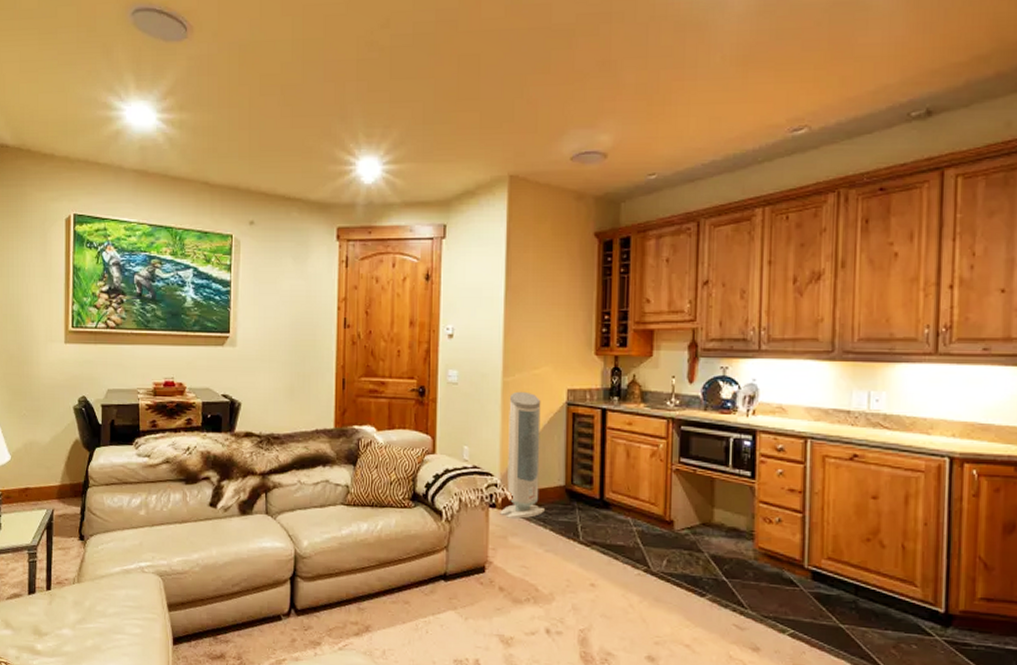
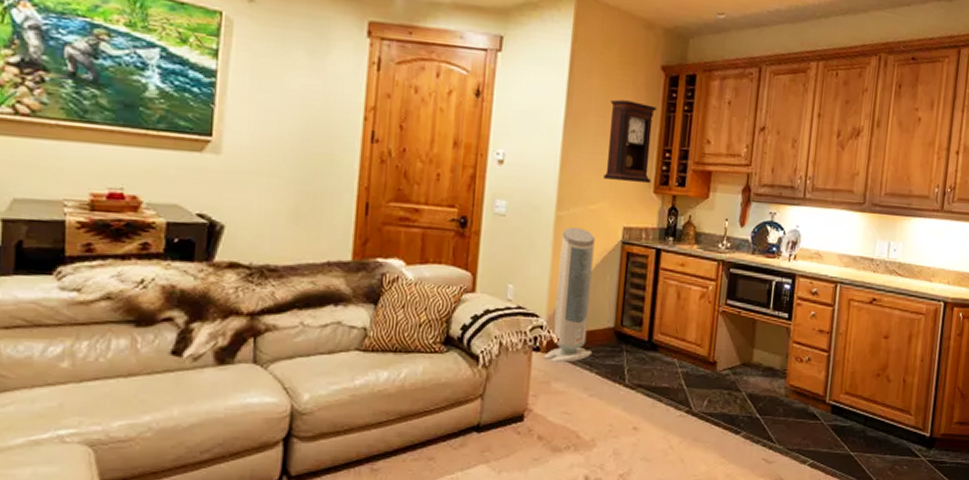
pendulum clock: none [545,269,592,347] -> present [603,99,657,184]

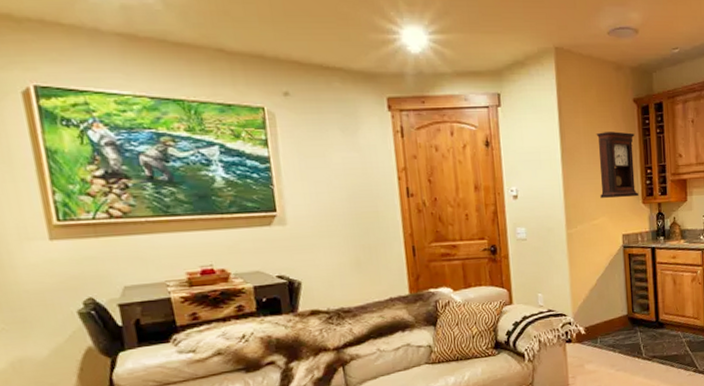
air purifier: present [544,227,595,363] -> none [574,240,614,349]

